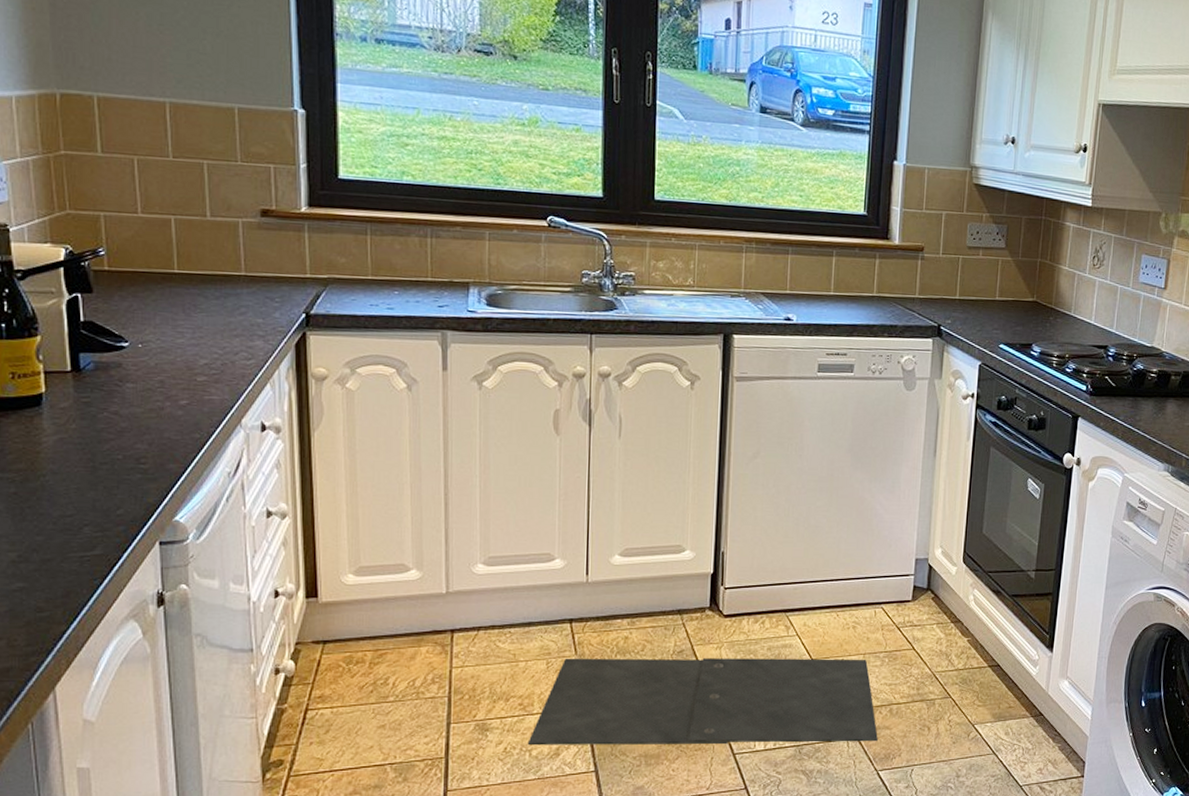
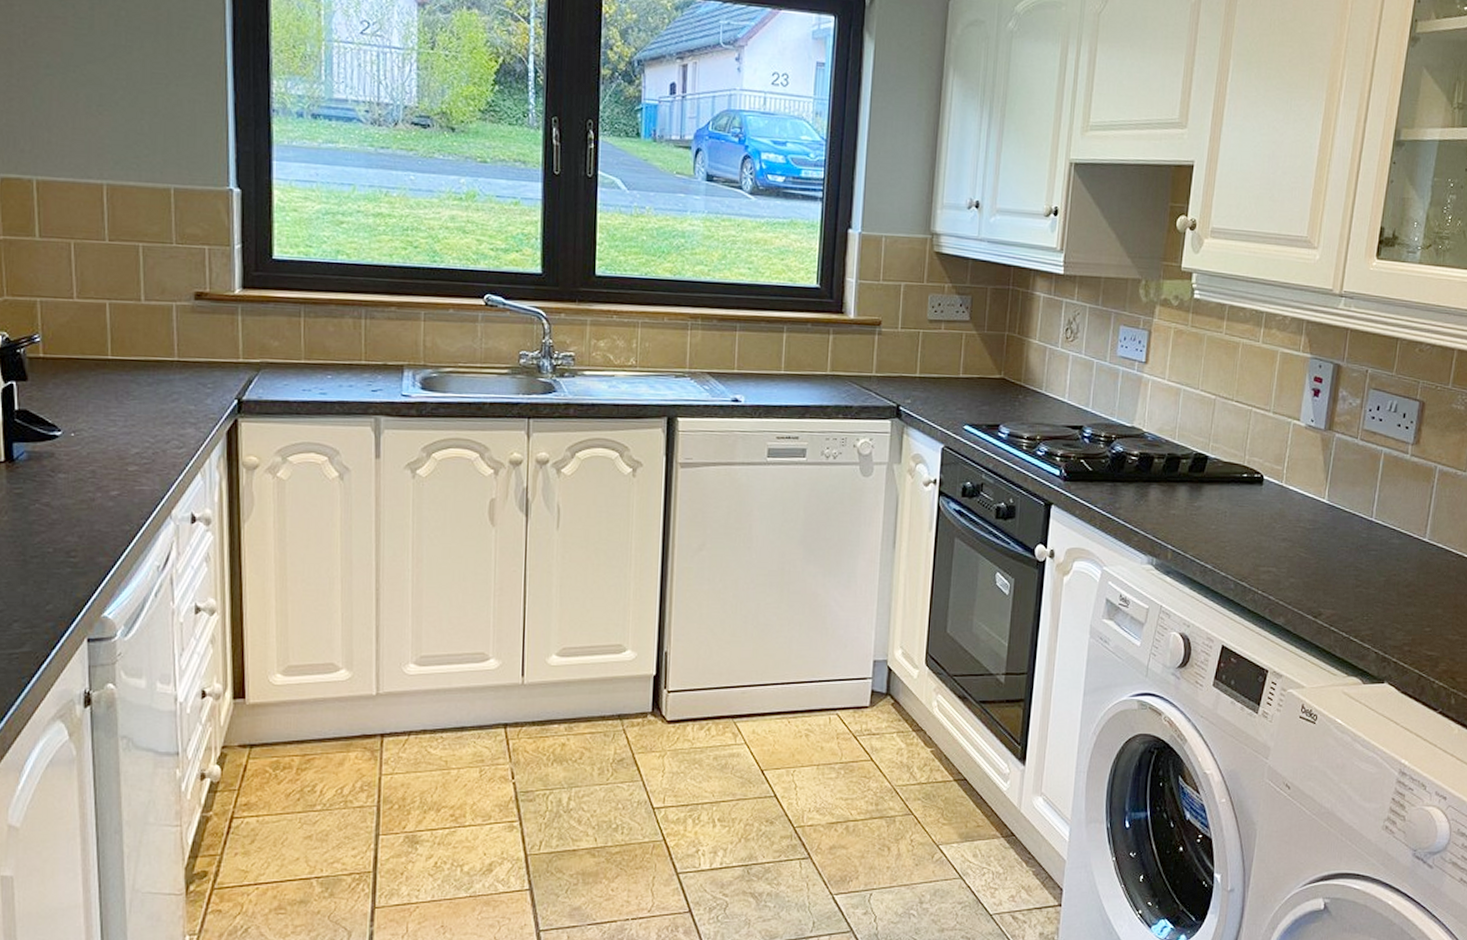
door mat: present [527,658,878,746] -> none [459,765,833,862]

